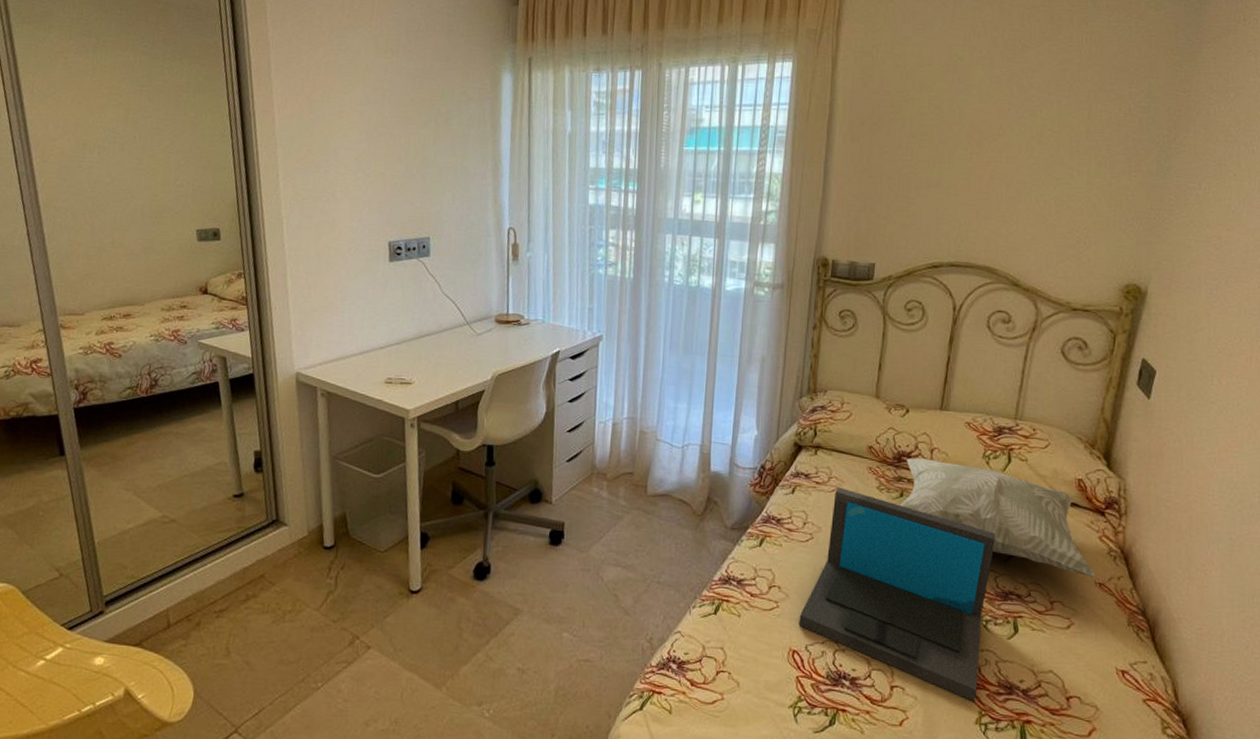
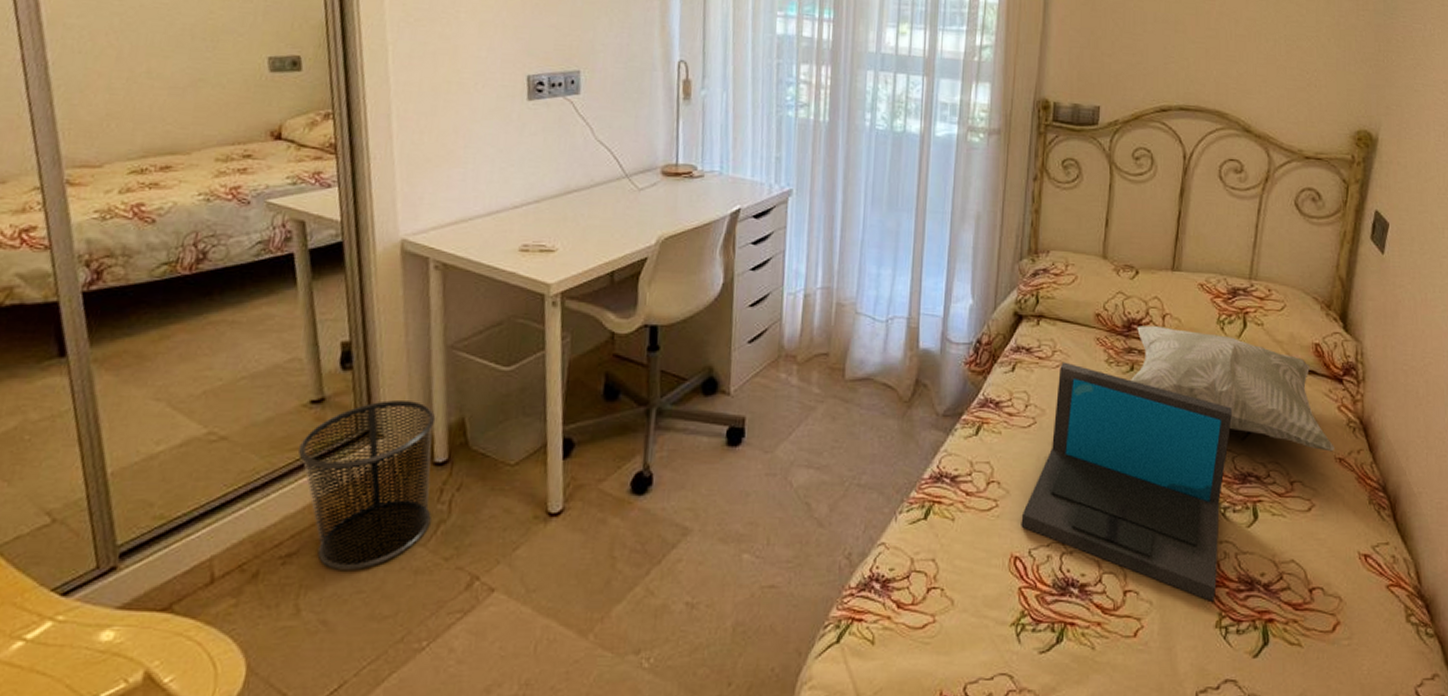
waste bin: none [225,497,325,625] -> present [297,400,436,570]

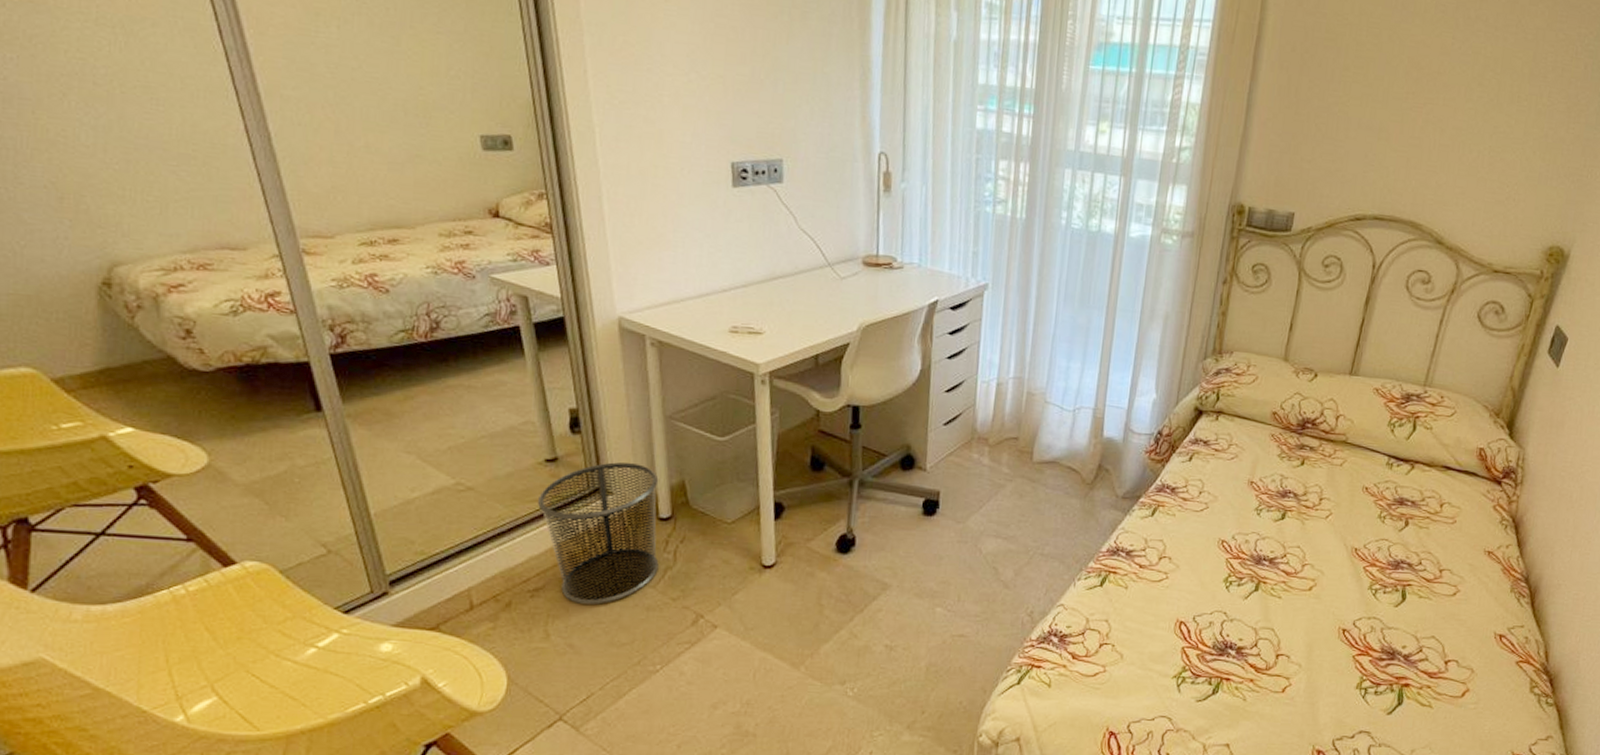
laptop: present [1021,362,1232,601] -> none [1187,454,1393,667]
decorative pillow: present [1129,326,1335,452] -> none [1299,425,1485,545]

